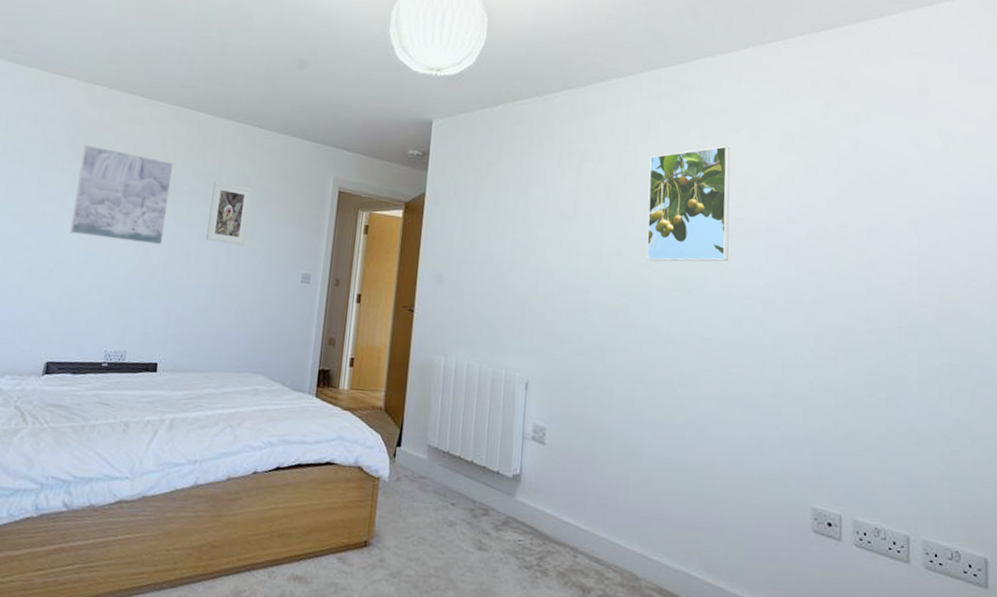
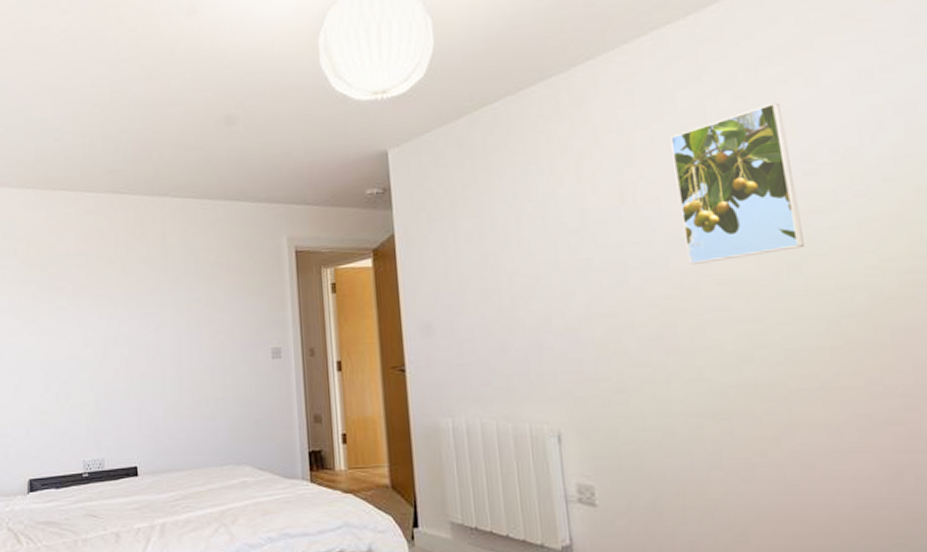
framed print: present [70,145,174,245] -> none [27,251,120,345]
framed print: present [205,181,253,246] -> none [160,264,205,330]

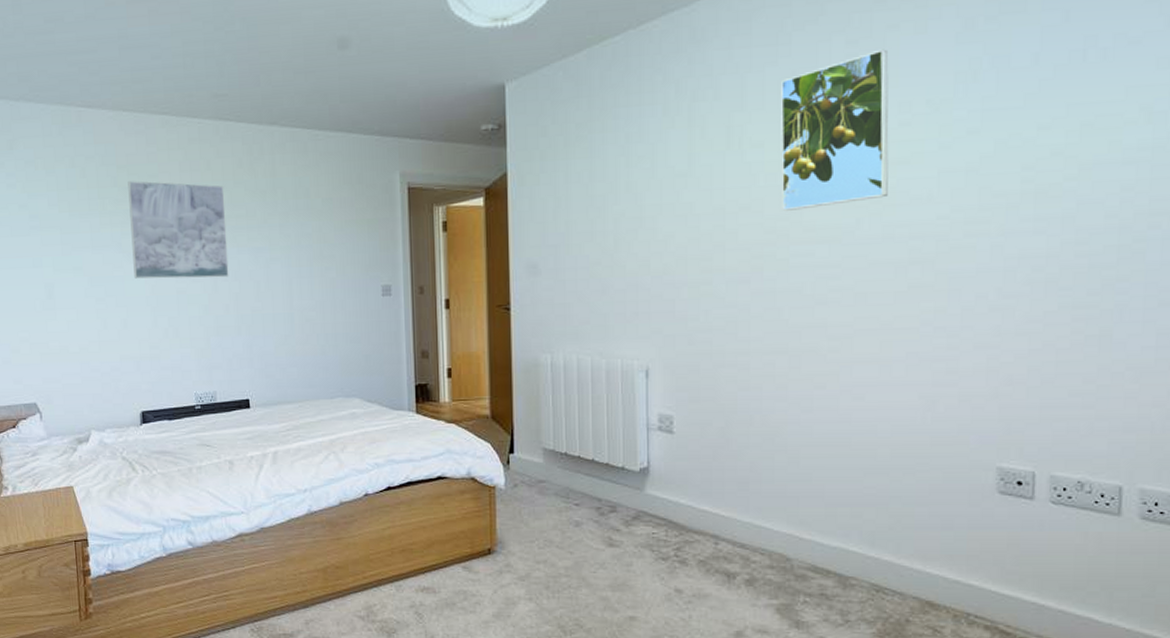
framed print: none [27,251,120,345] -> present [128,181,229,279]

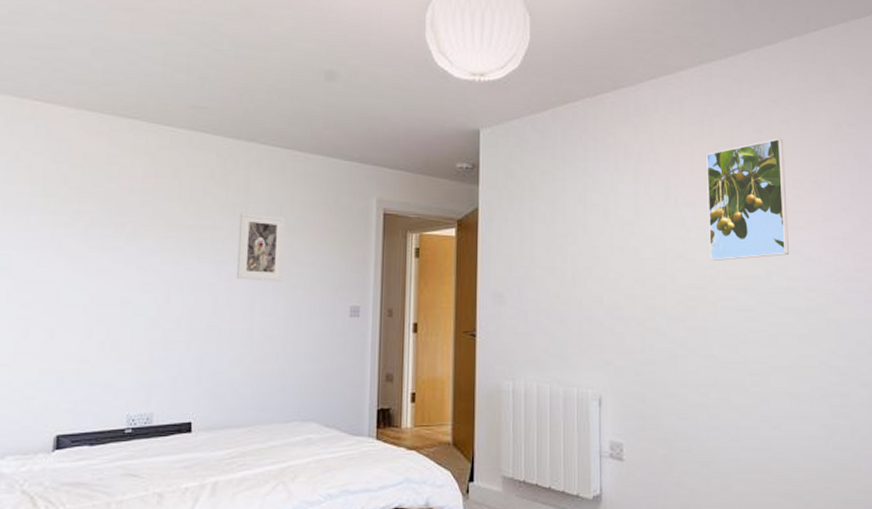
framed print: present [128,181,229,279] -> none [72,181,191,289]
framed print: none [269,198,316,266] -> present [236,212,286,282]

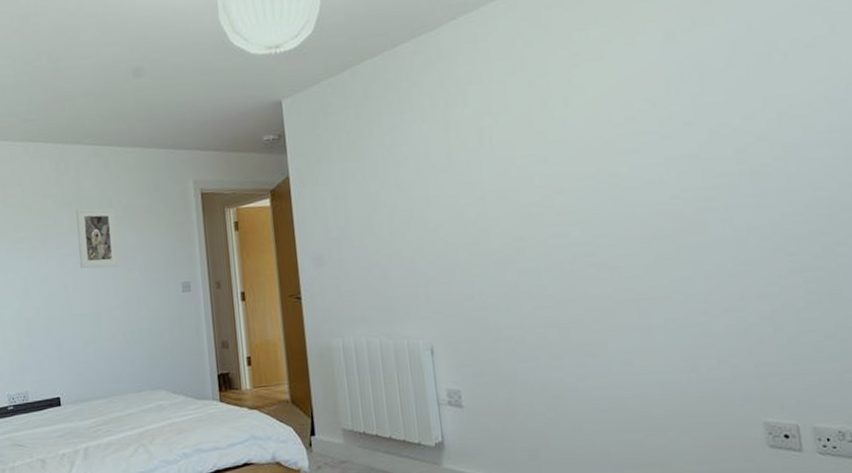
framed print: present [706,138,789,261] -> none [519,59,625,198]

